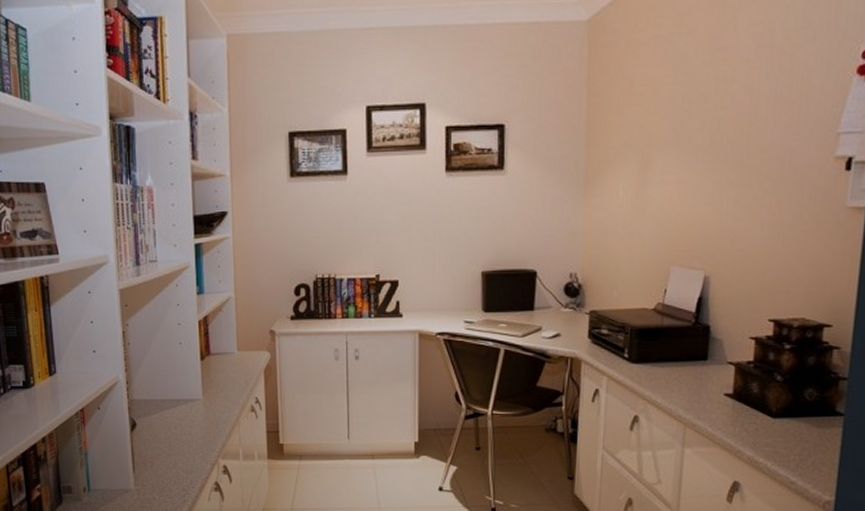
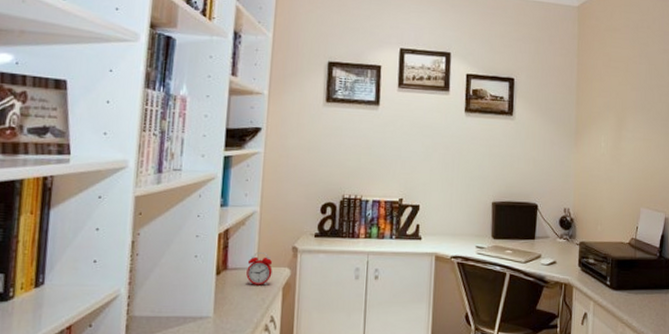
alarm clock: none [228,337,253,369] -> present [246,252,273,286]

